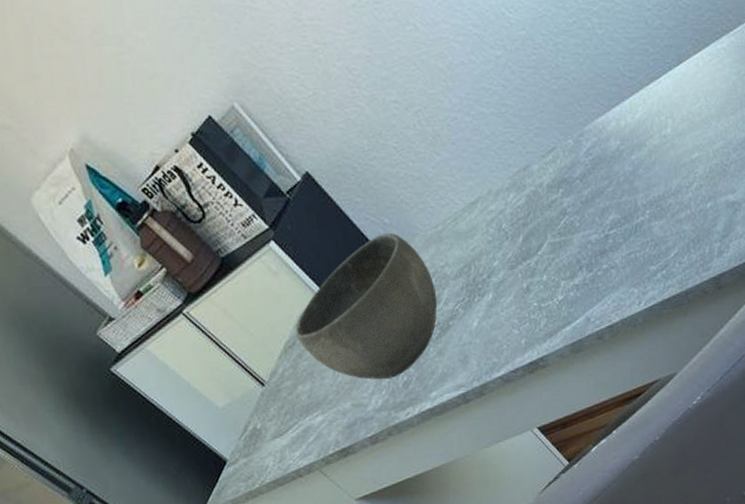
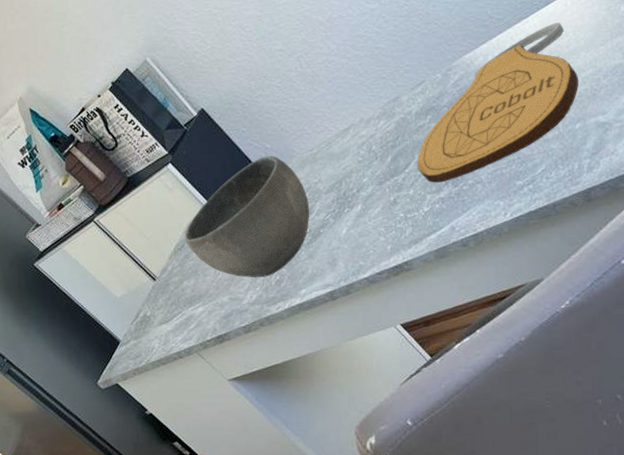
cutting board: none [549,86,709,268] -> present [417,22,578,183]

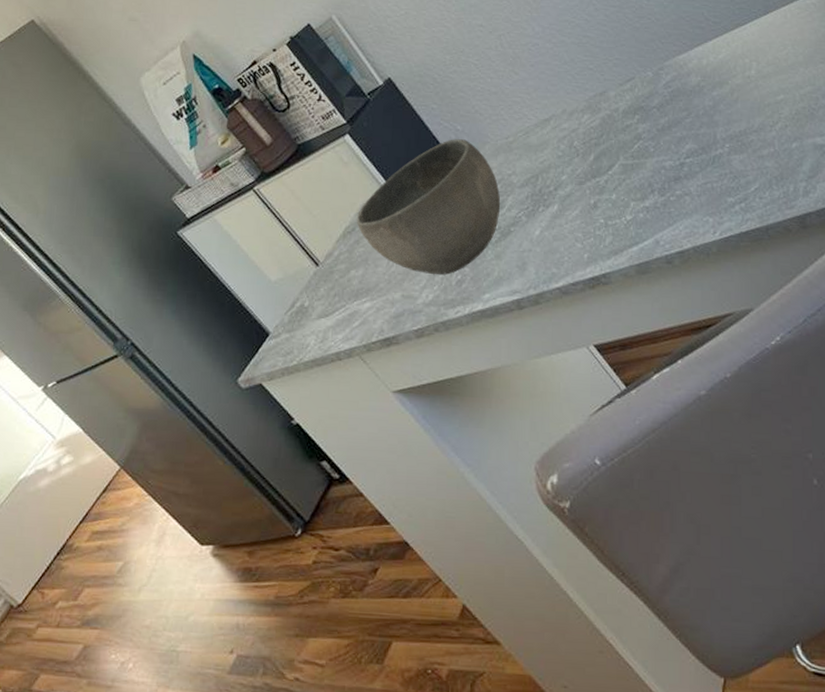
cutting board: present [417,22,578,183] -> none [621,34,796,190]

